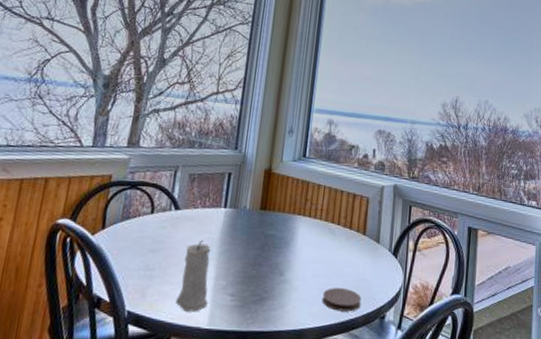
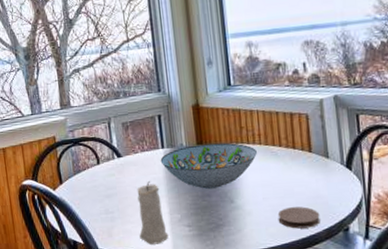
decorative bowl: none [219,210,316,258] -> present [160,143,257,189]

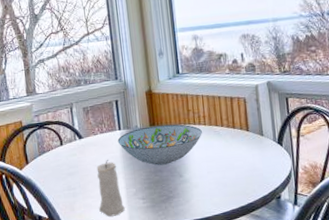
coaster: present [277,206,320,229] -> none [220,178,257,198]

